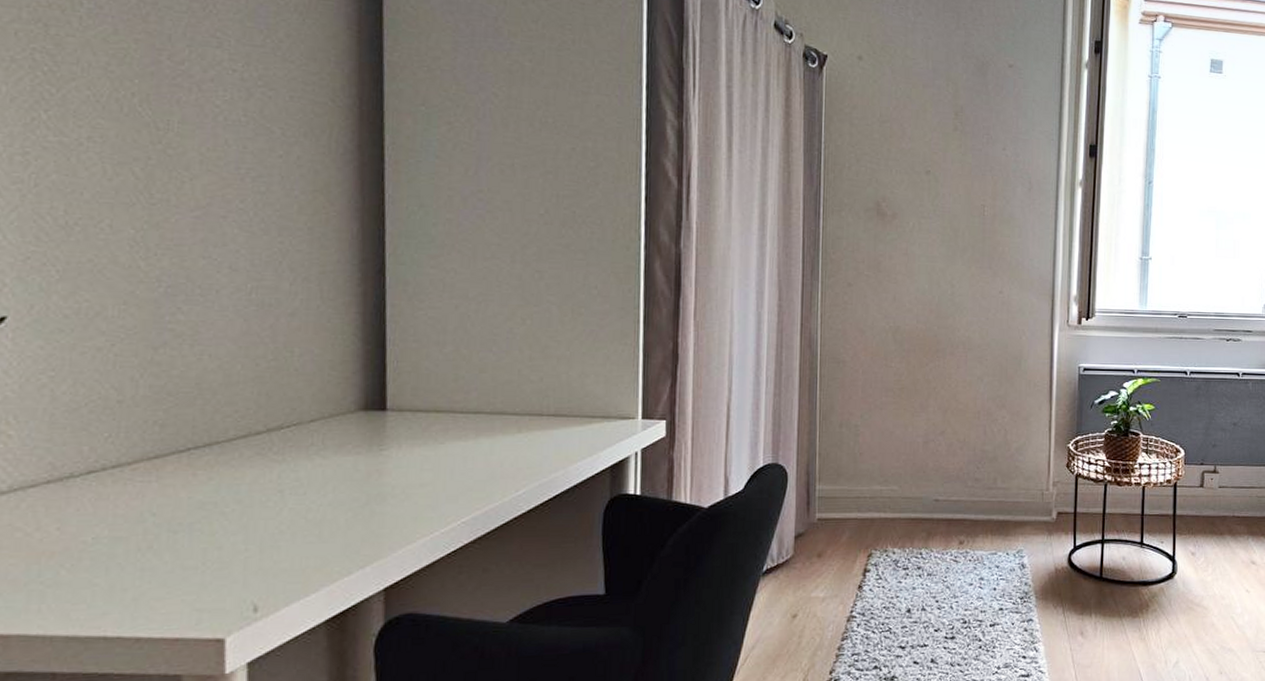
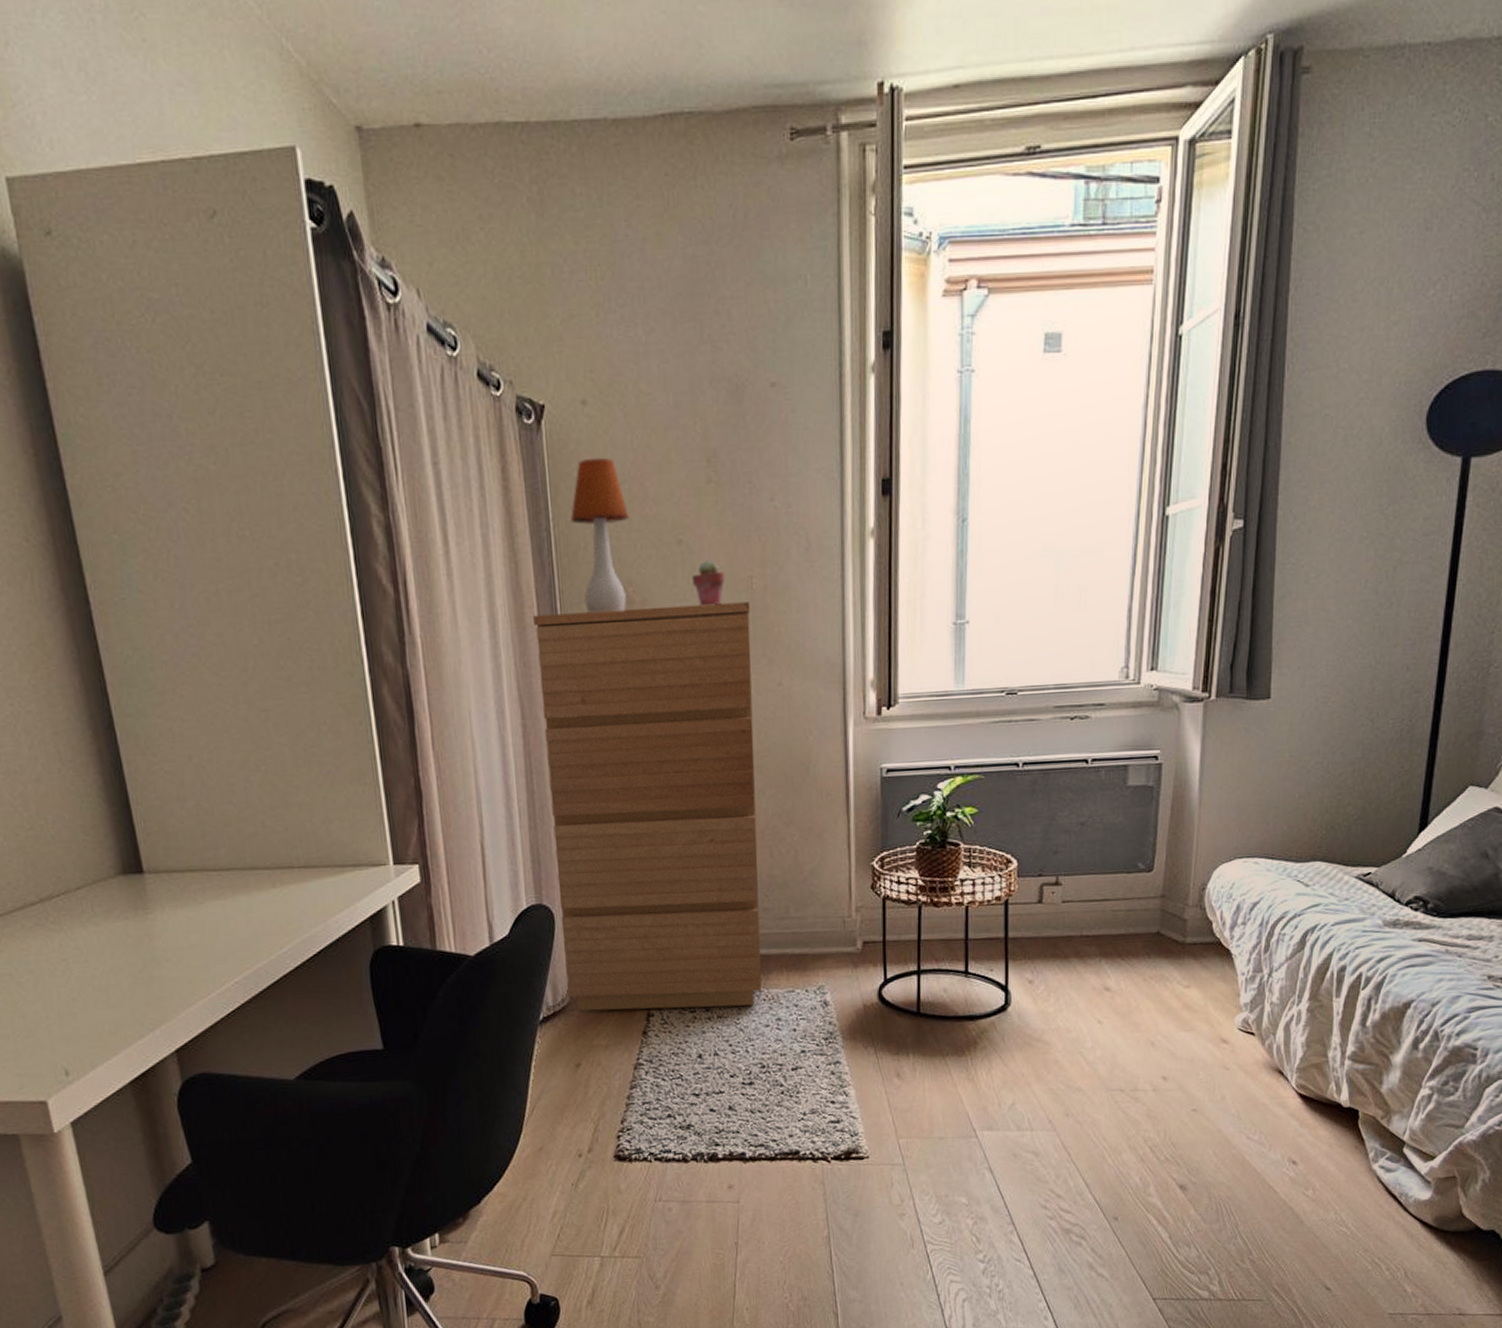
dresser: none [793,216,982,566] -> present [533,602,762,1011]
table lamp: none [840,100,888,222] -> present [570,457,629,614]
potted succulent: none [935,188,963,225] -> present [691,560,726,606]

